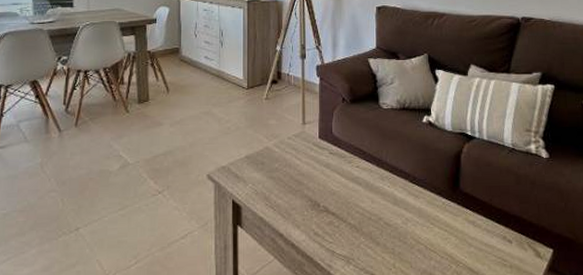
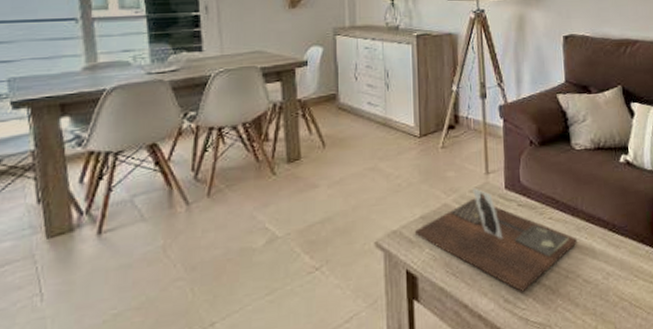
decorative tray: none [240,135,380,228] -> present [414,188,577,292]

